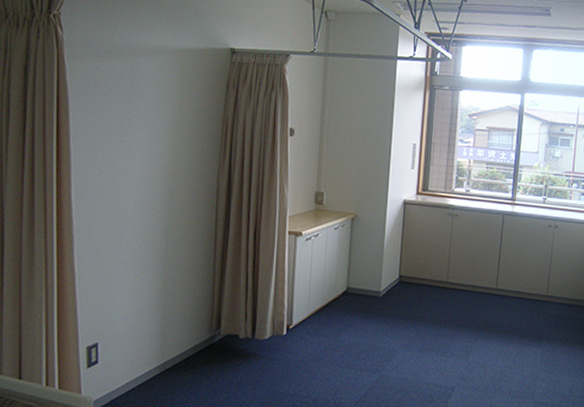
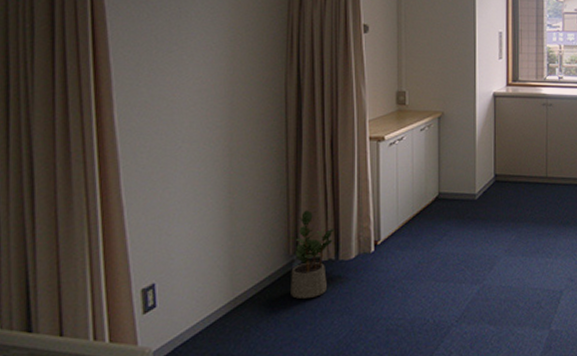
potted plant: none [211,292,253,370] -> present [291,210,335,299]

